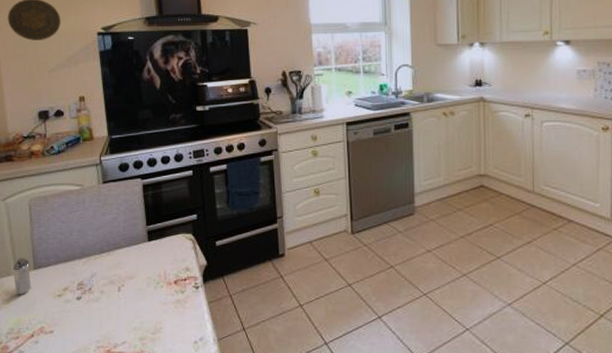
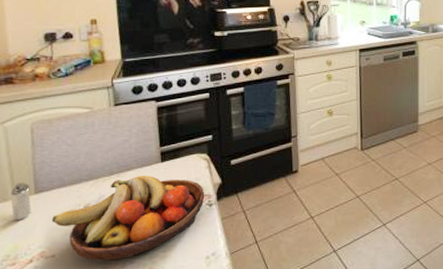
fruit bowl: none [50,255,191,340] -> present [52,176,205,261]

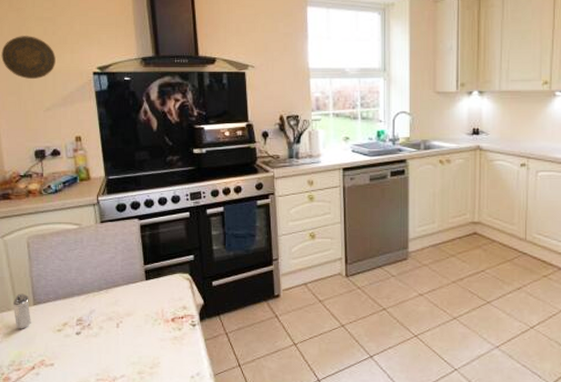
fruit bowl: present [52,176,205,261] -> none [50,293,188,373]

